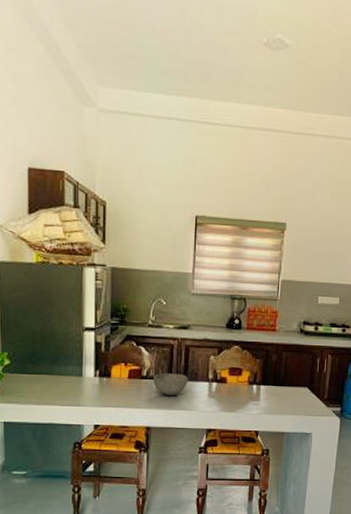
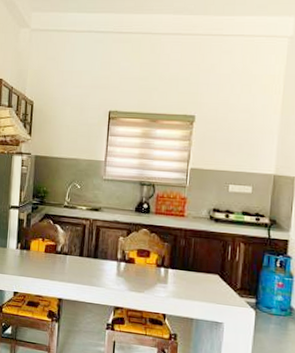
bowl: present [153,372,188,395] -> none [66,249,98,271]

